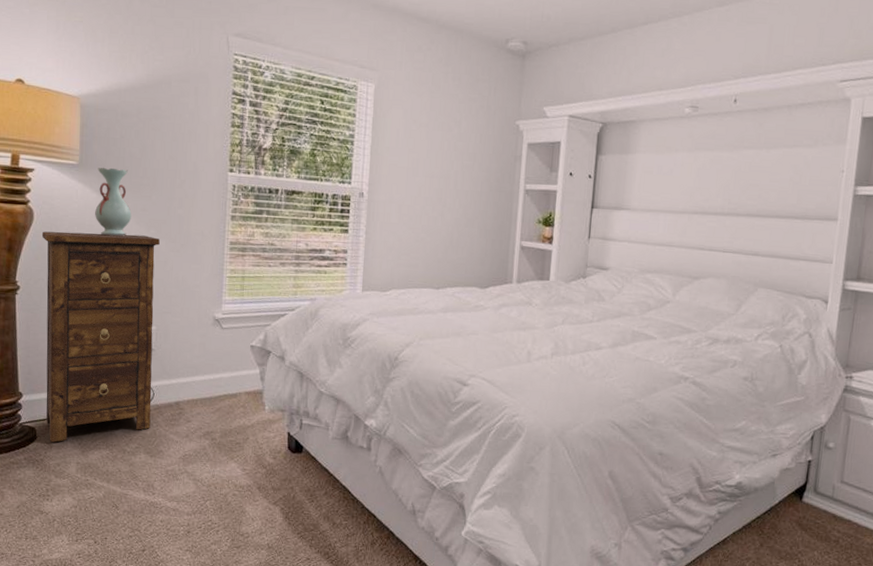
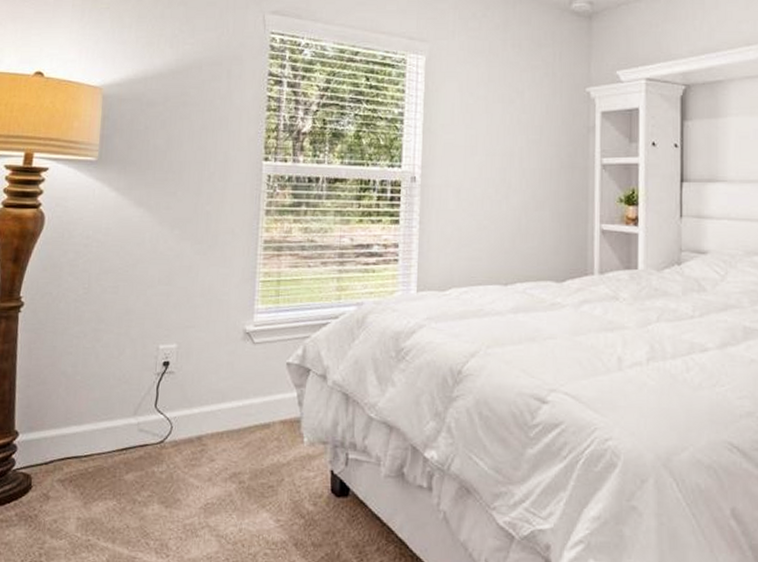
cabinet: present [41,231,160,443] -> none [44,237,185,493]
decorative vase: present [95,167,132,237] -> none [113,162,154,240]

